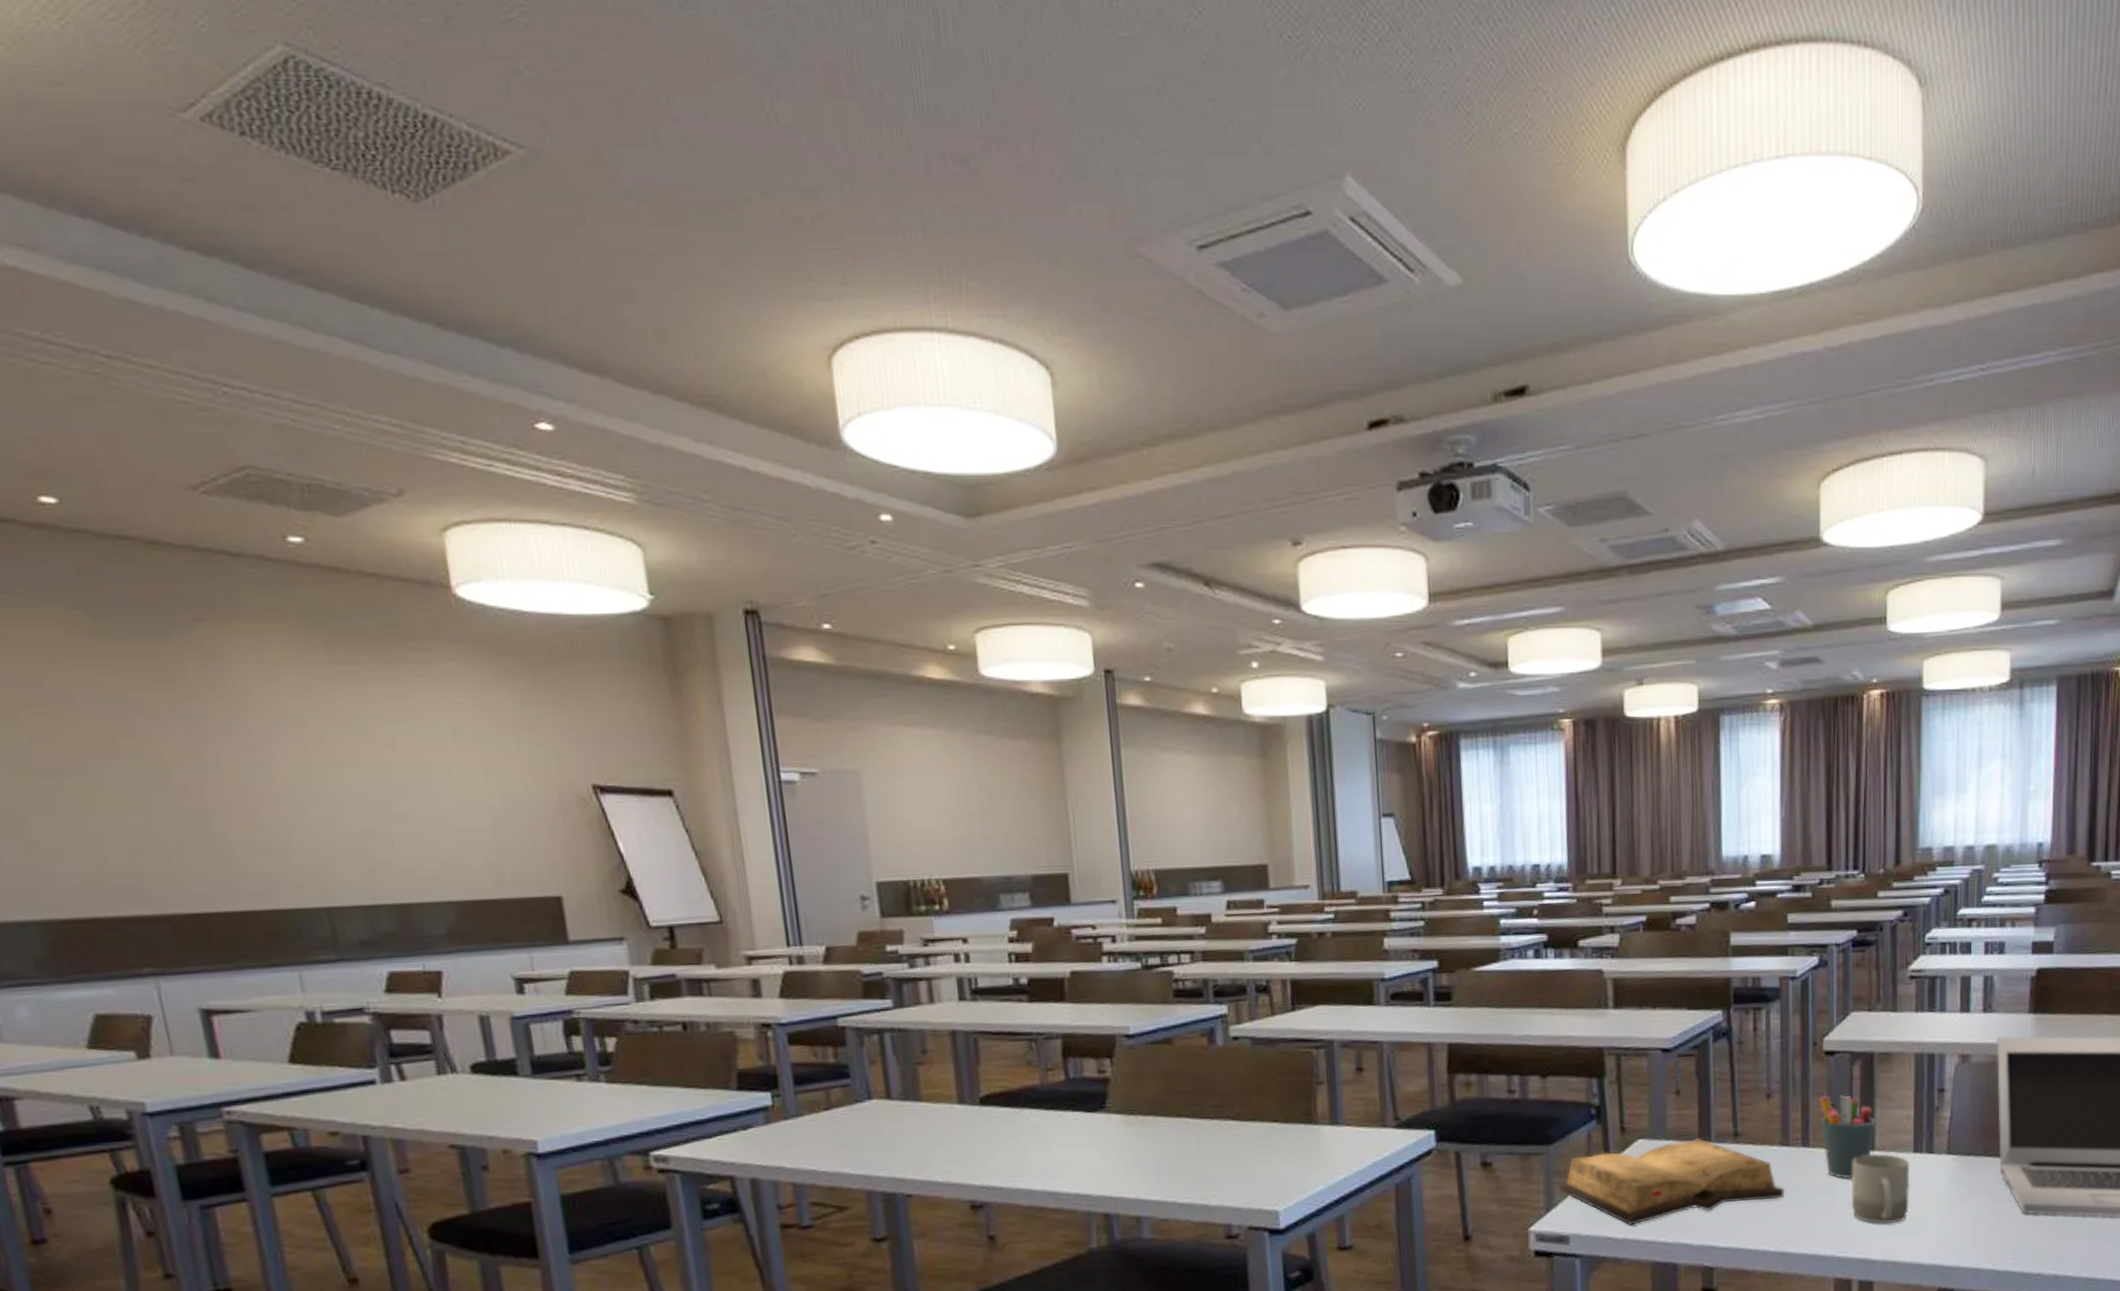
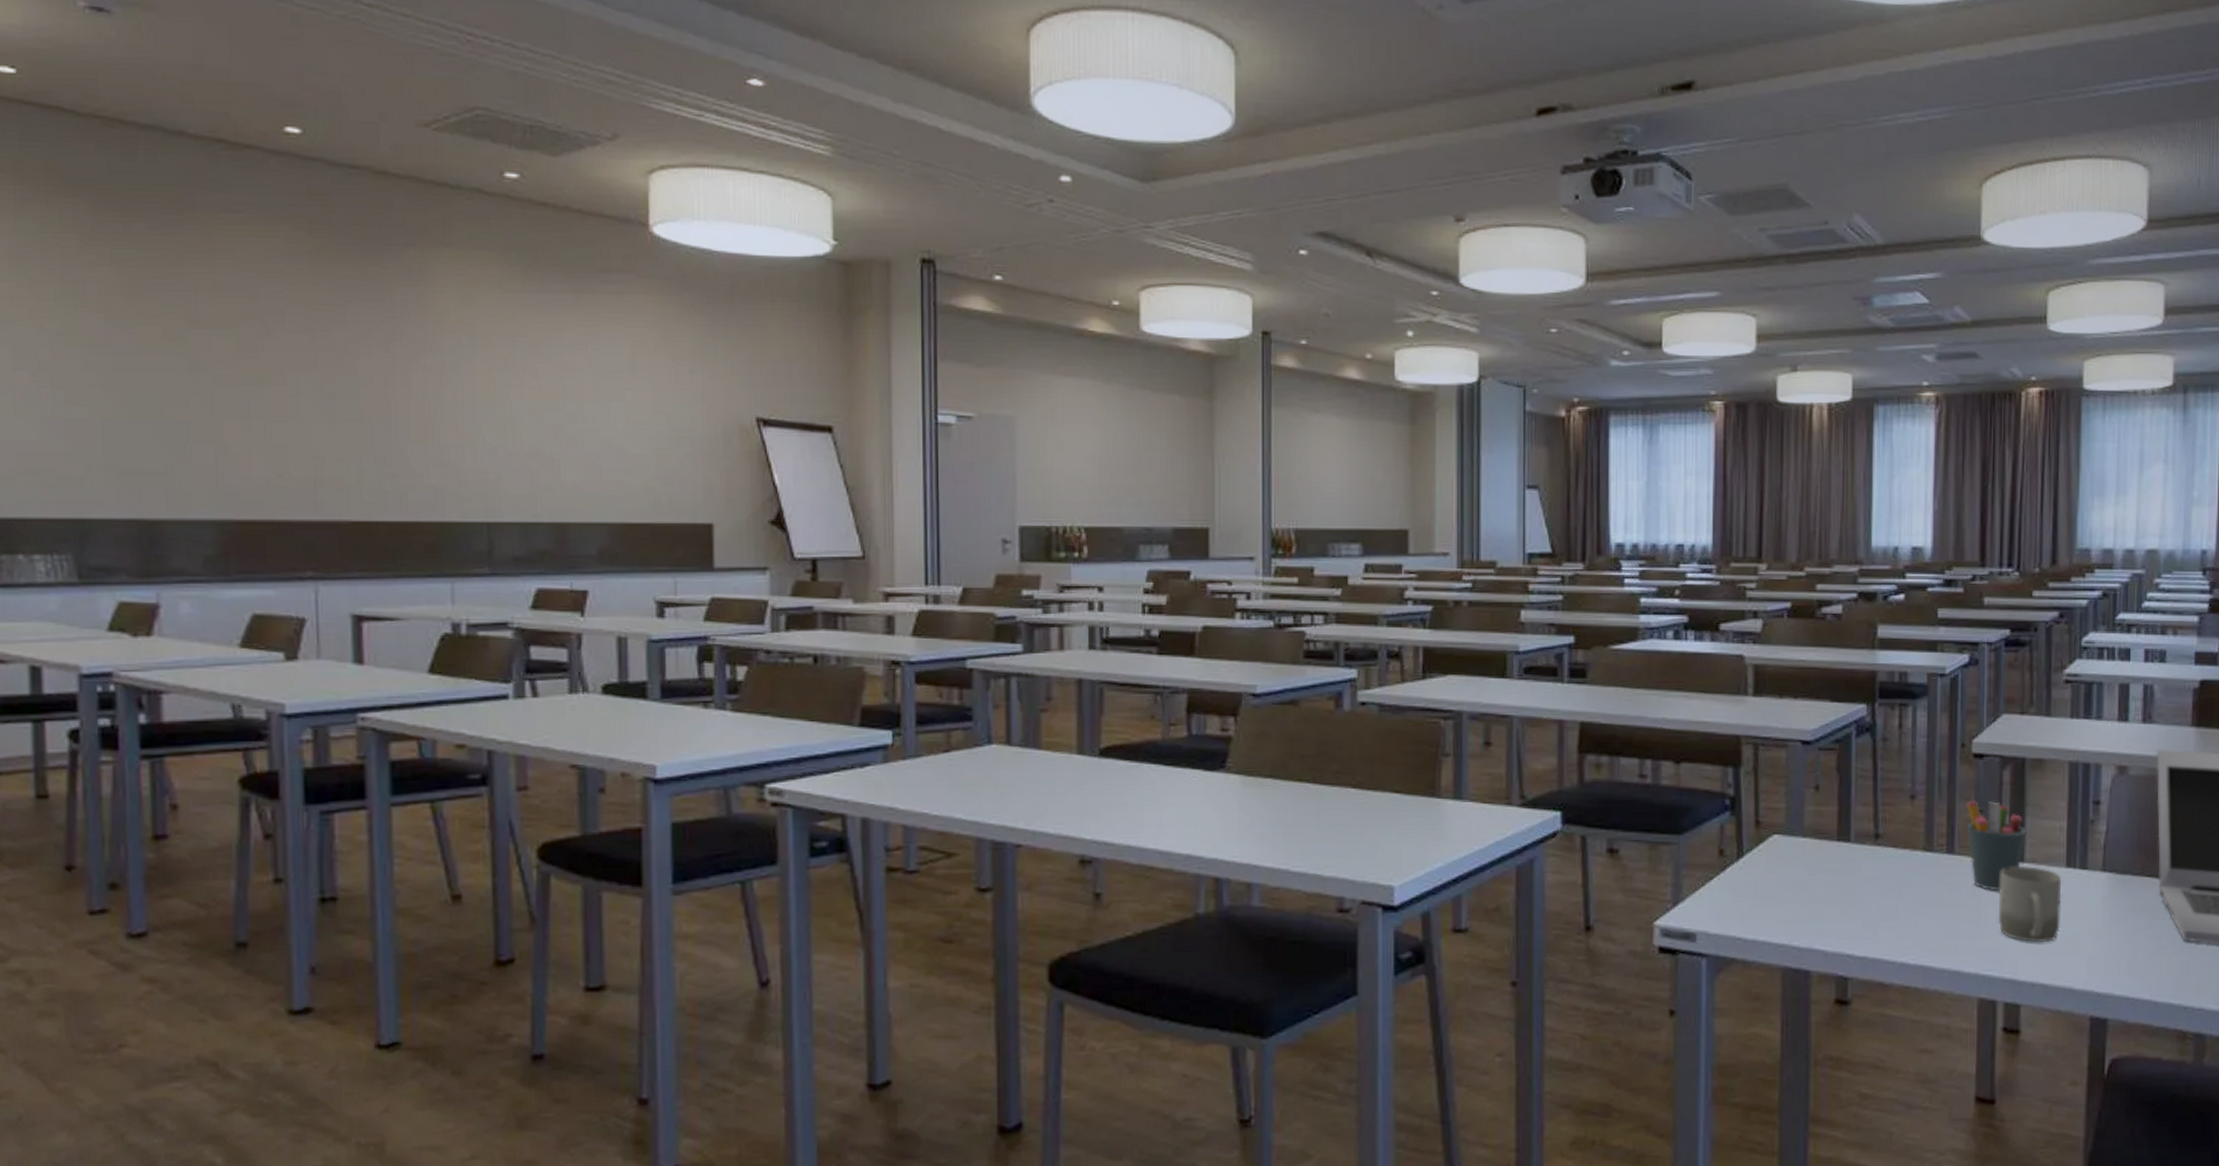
diary: present [1559,1139,1785,1225] -> none [1688,838,1927,926]

